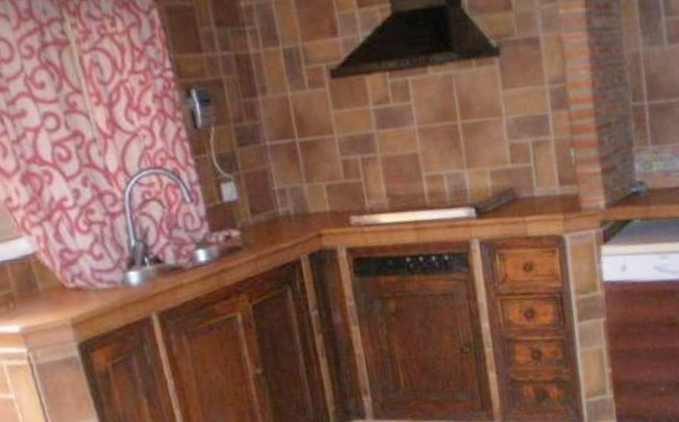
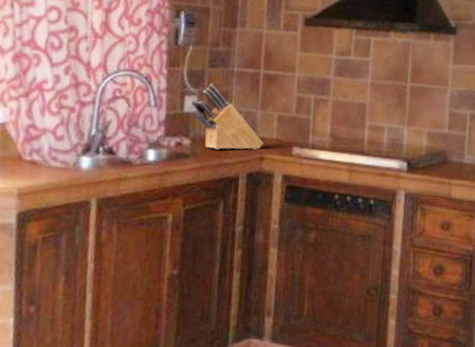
knife block: none [228,163,318,236] -> present [190,83,264,150]

